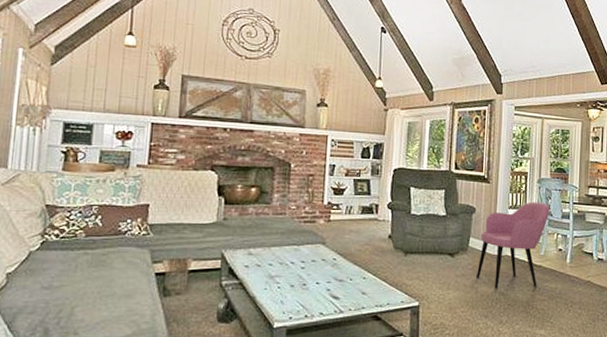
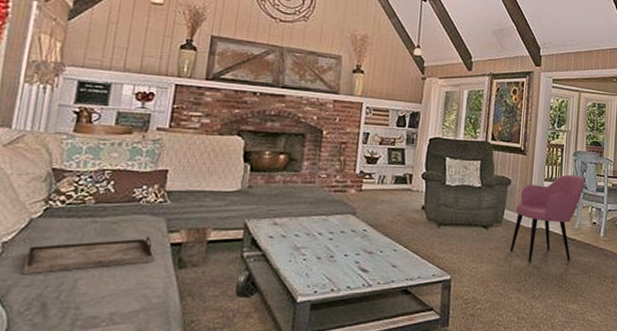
serving tray: none [26,265,141,303] -> present [22,235,155,275]

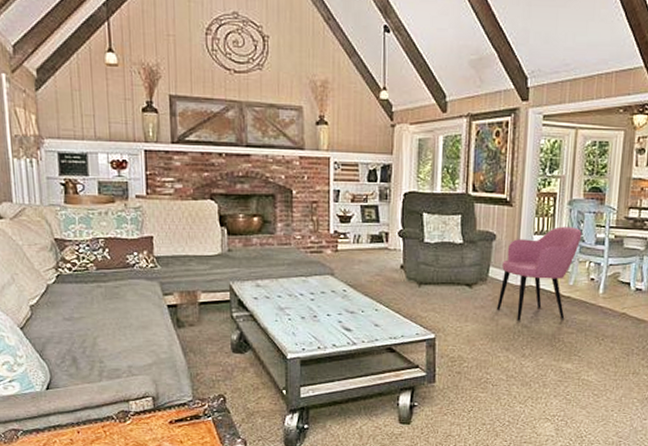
serving tray: present [22,235,155,275] -> none [51,298,155,334]

